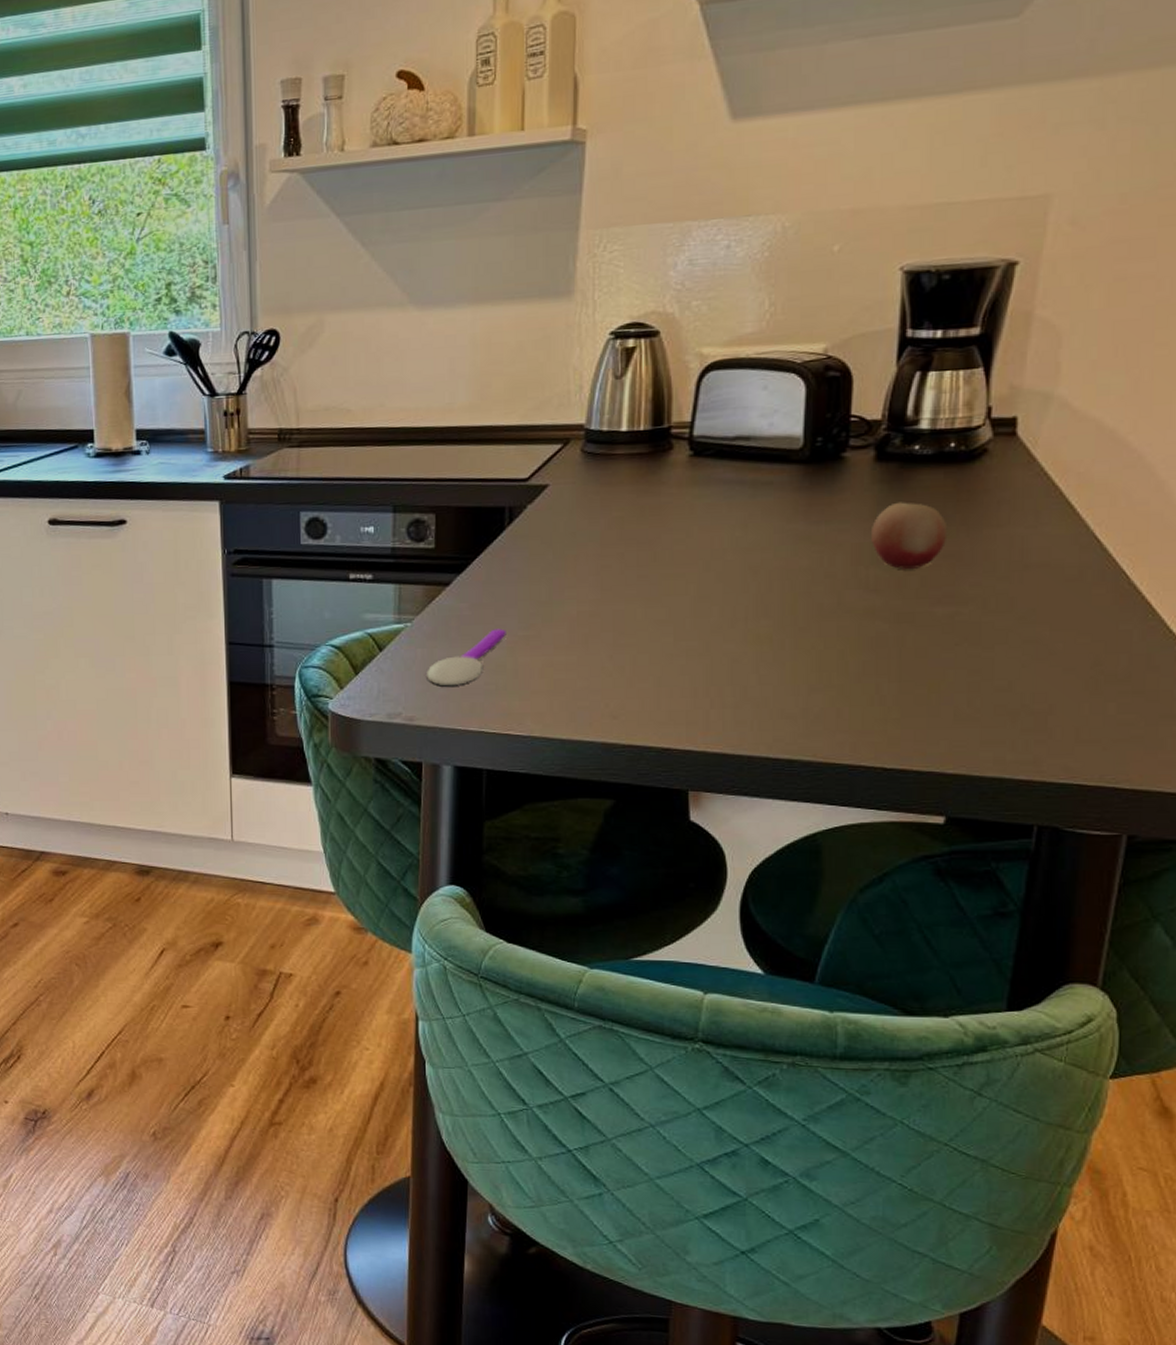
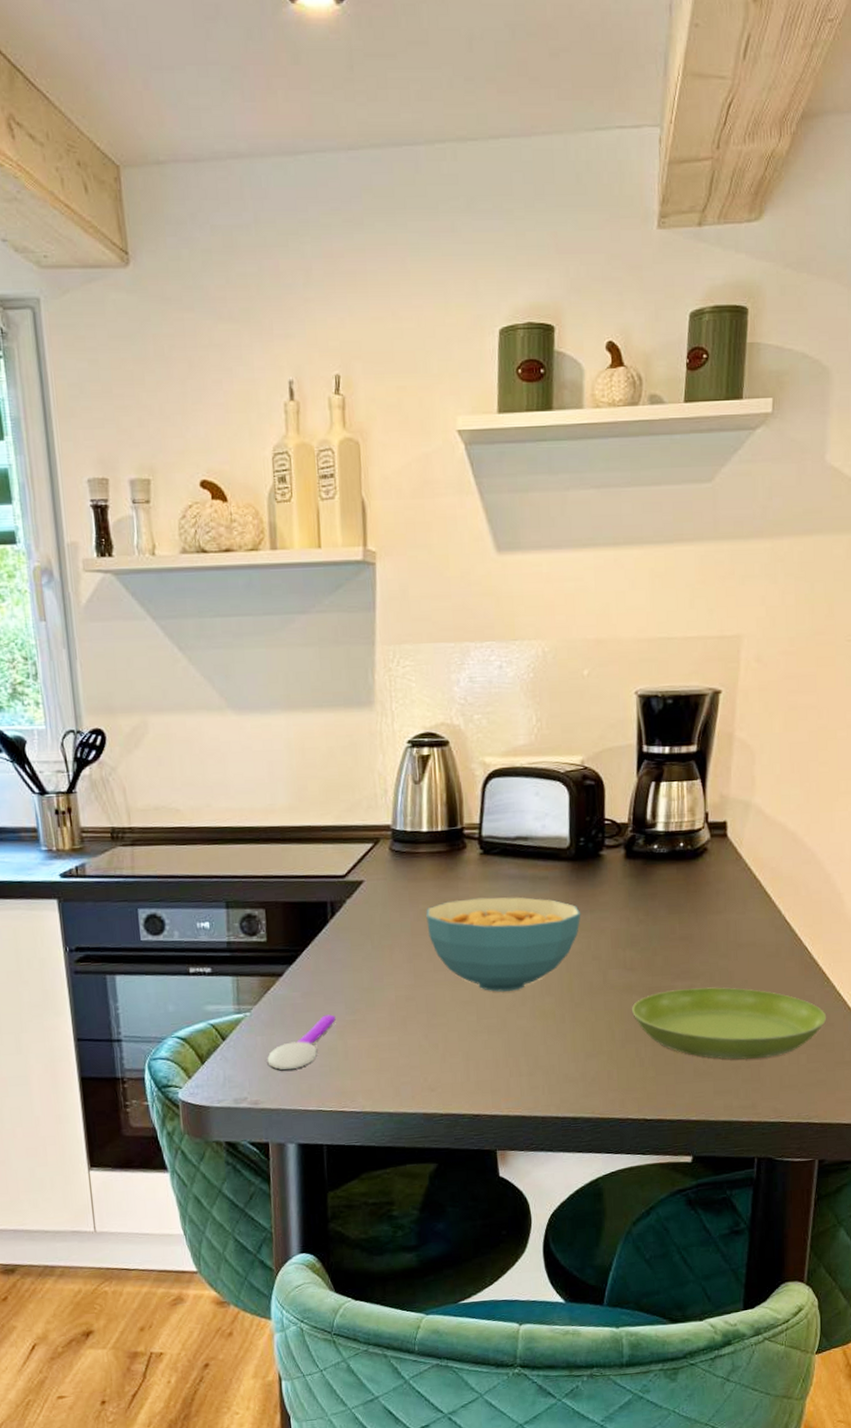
cereal bowl: none [620,504,813,611] -> present [426,897,581,992]
fruit: present [870,502,948,569] -> none [625,893,682,950]
saucer: none [874,615,1150,705] -> present [632,987,827,1060]

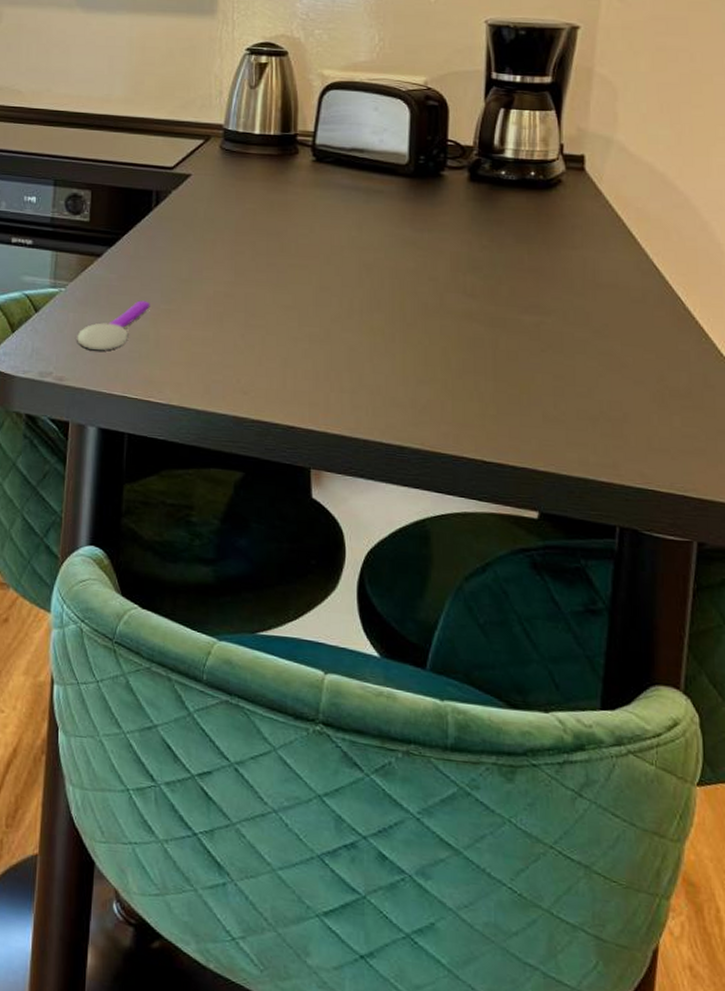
cereal bowl: present [426,897,581,992] -> none [252,203,418,302]
saucer: present [632,987,827,1060] -> none [472,323,706,414]

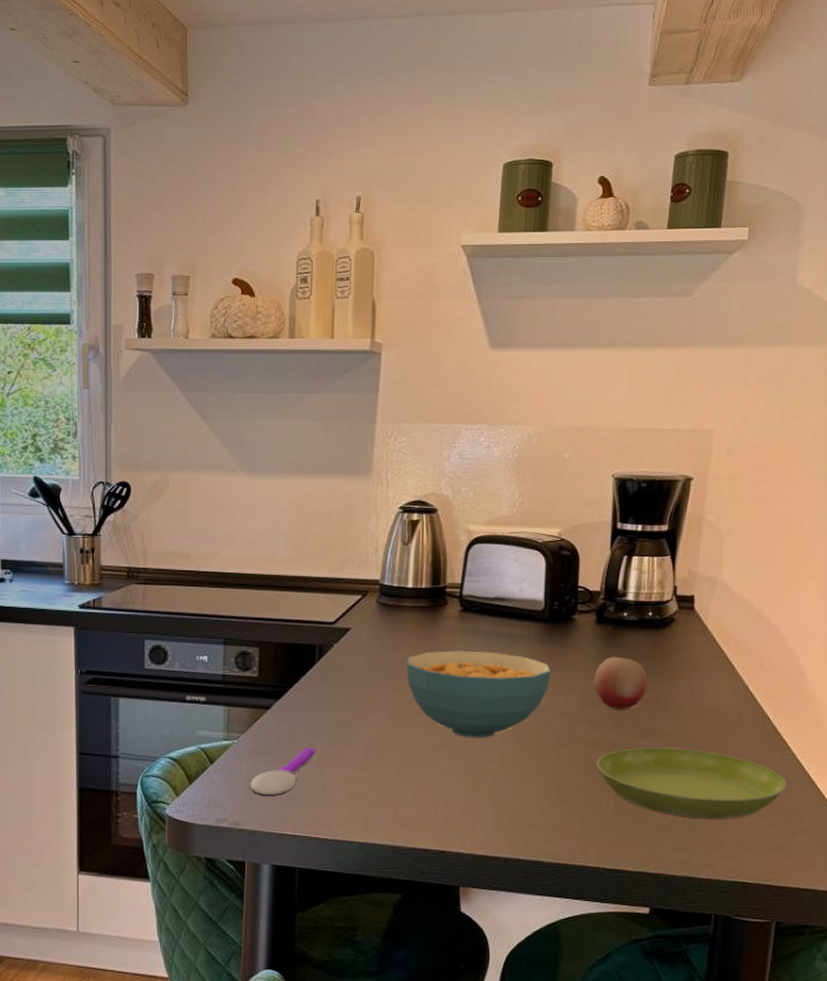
cereal bowl: none [252,203,418,302] -> present [406,650,552,738]
fruit: none [466,219,531,279] -> present [593,656,648,709]
saucer: none [472,323,706,414] -> present [597,748,787,819]

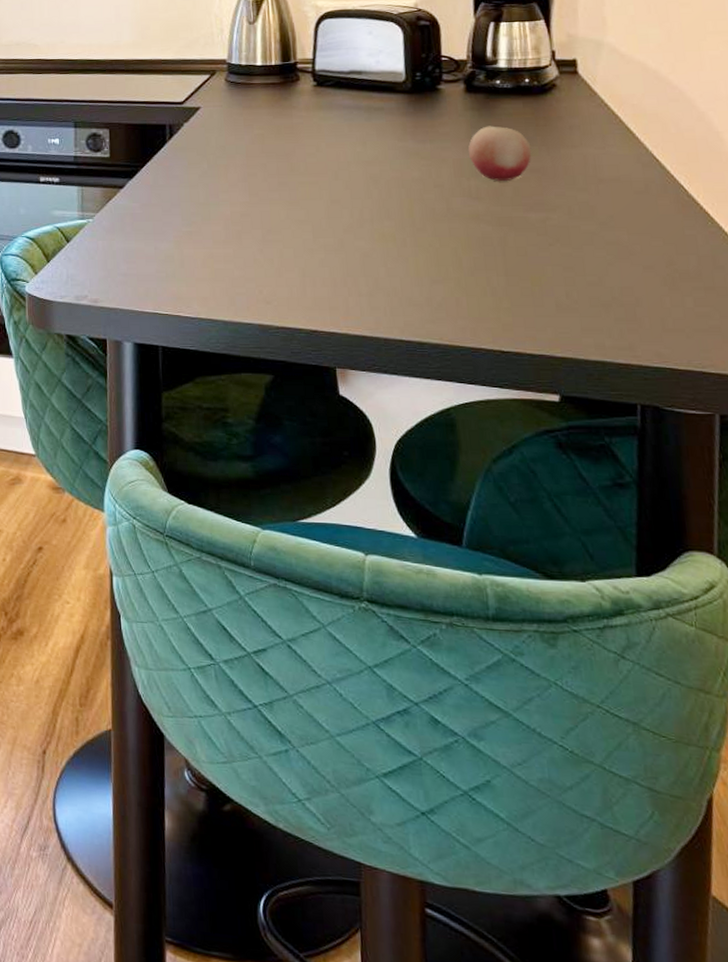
spoon: present [250,747,316,796] -> none [107,225,173,273]
cereal bowl: present [406,650,552,738] -> none [260,125,420,213]
saucer: present [597,748,787,819] -> none [480,221,715,298]

